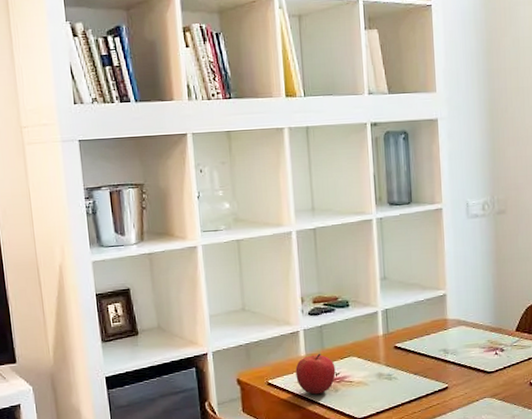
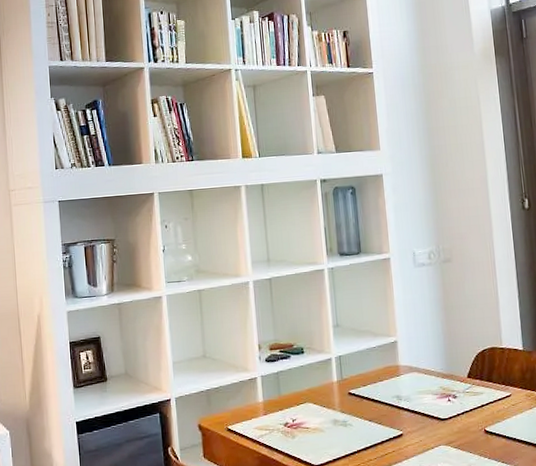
fruit: present [295,353,336,395] -> none [254,399,293,441]

